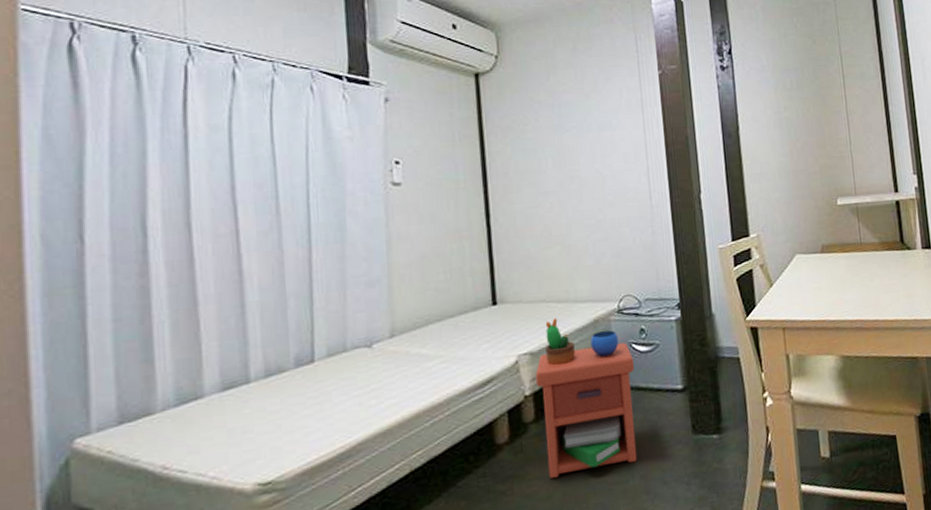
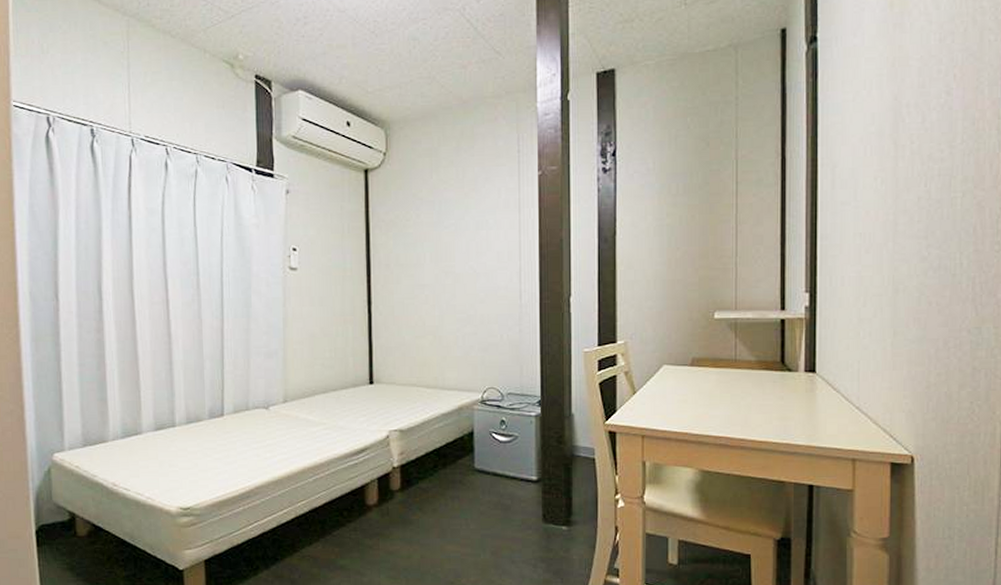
nightstand: present [535,317,638,478] -> none [403,401,493,541]

